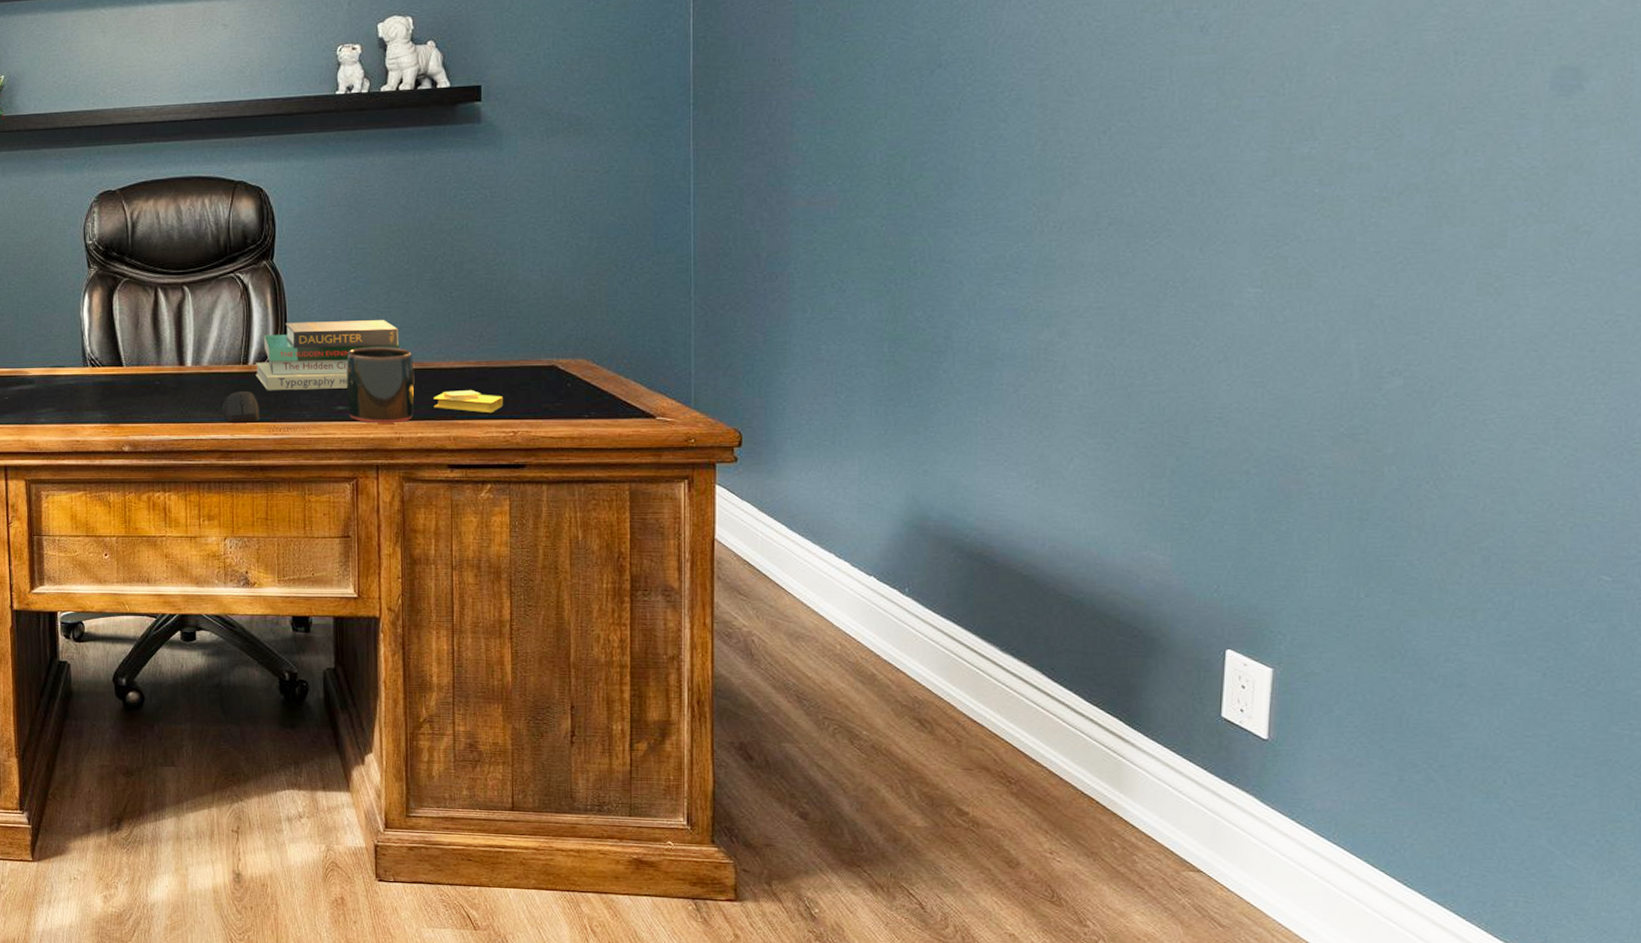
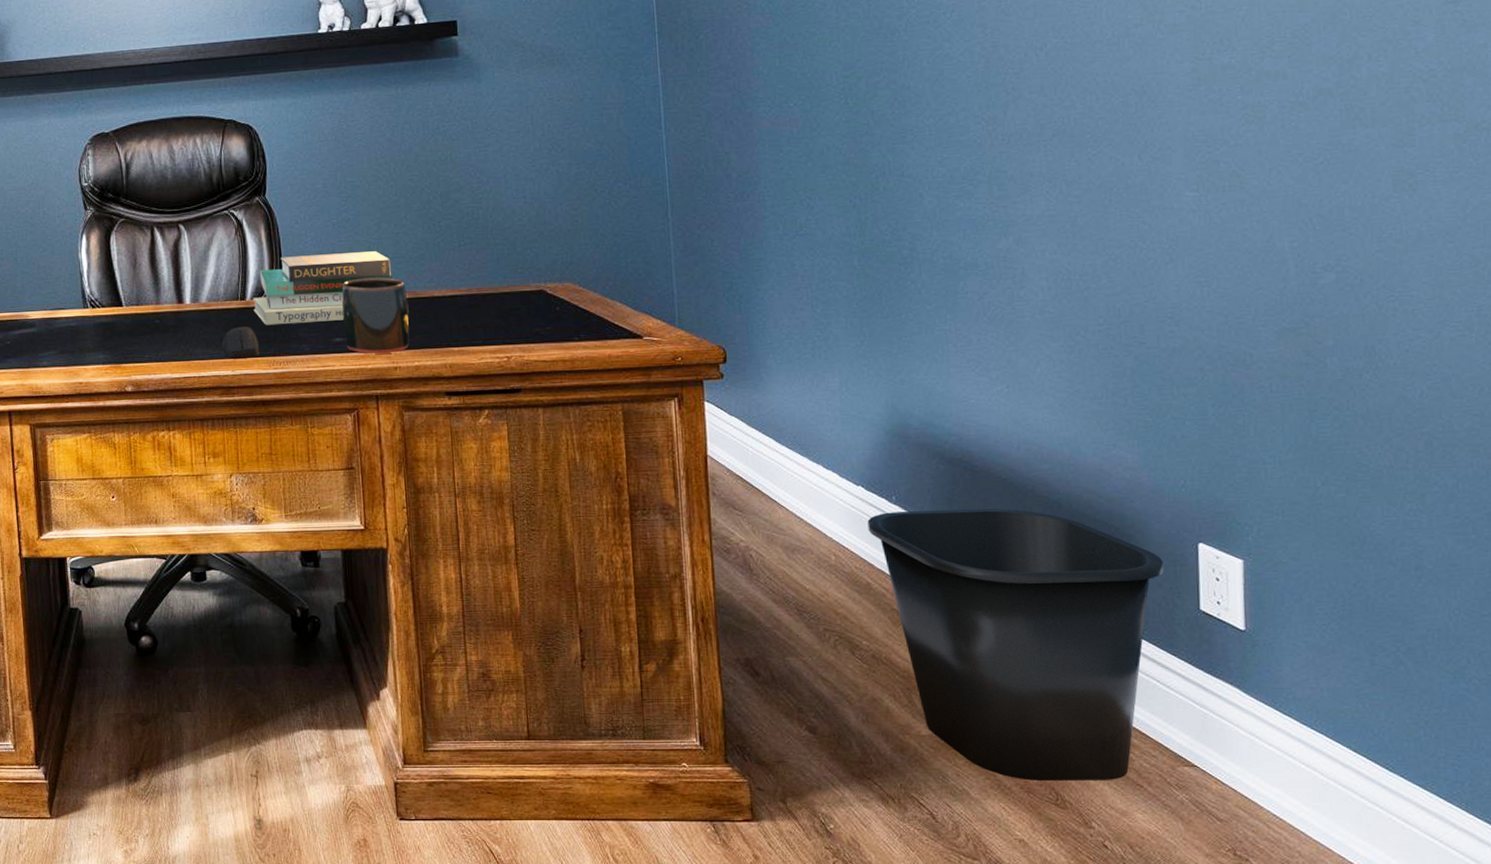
sticky notes: present [433,390,504,414] -> none [428,317,496,340]
waste bin: none [877,604,1187,881] -> present [867,508,1164,781]

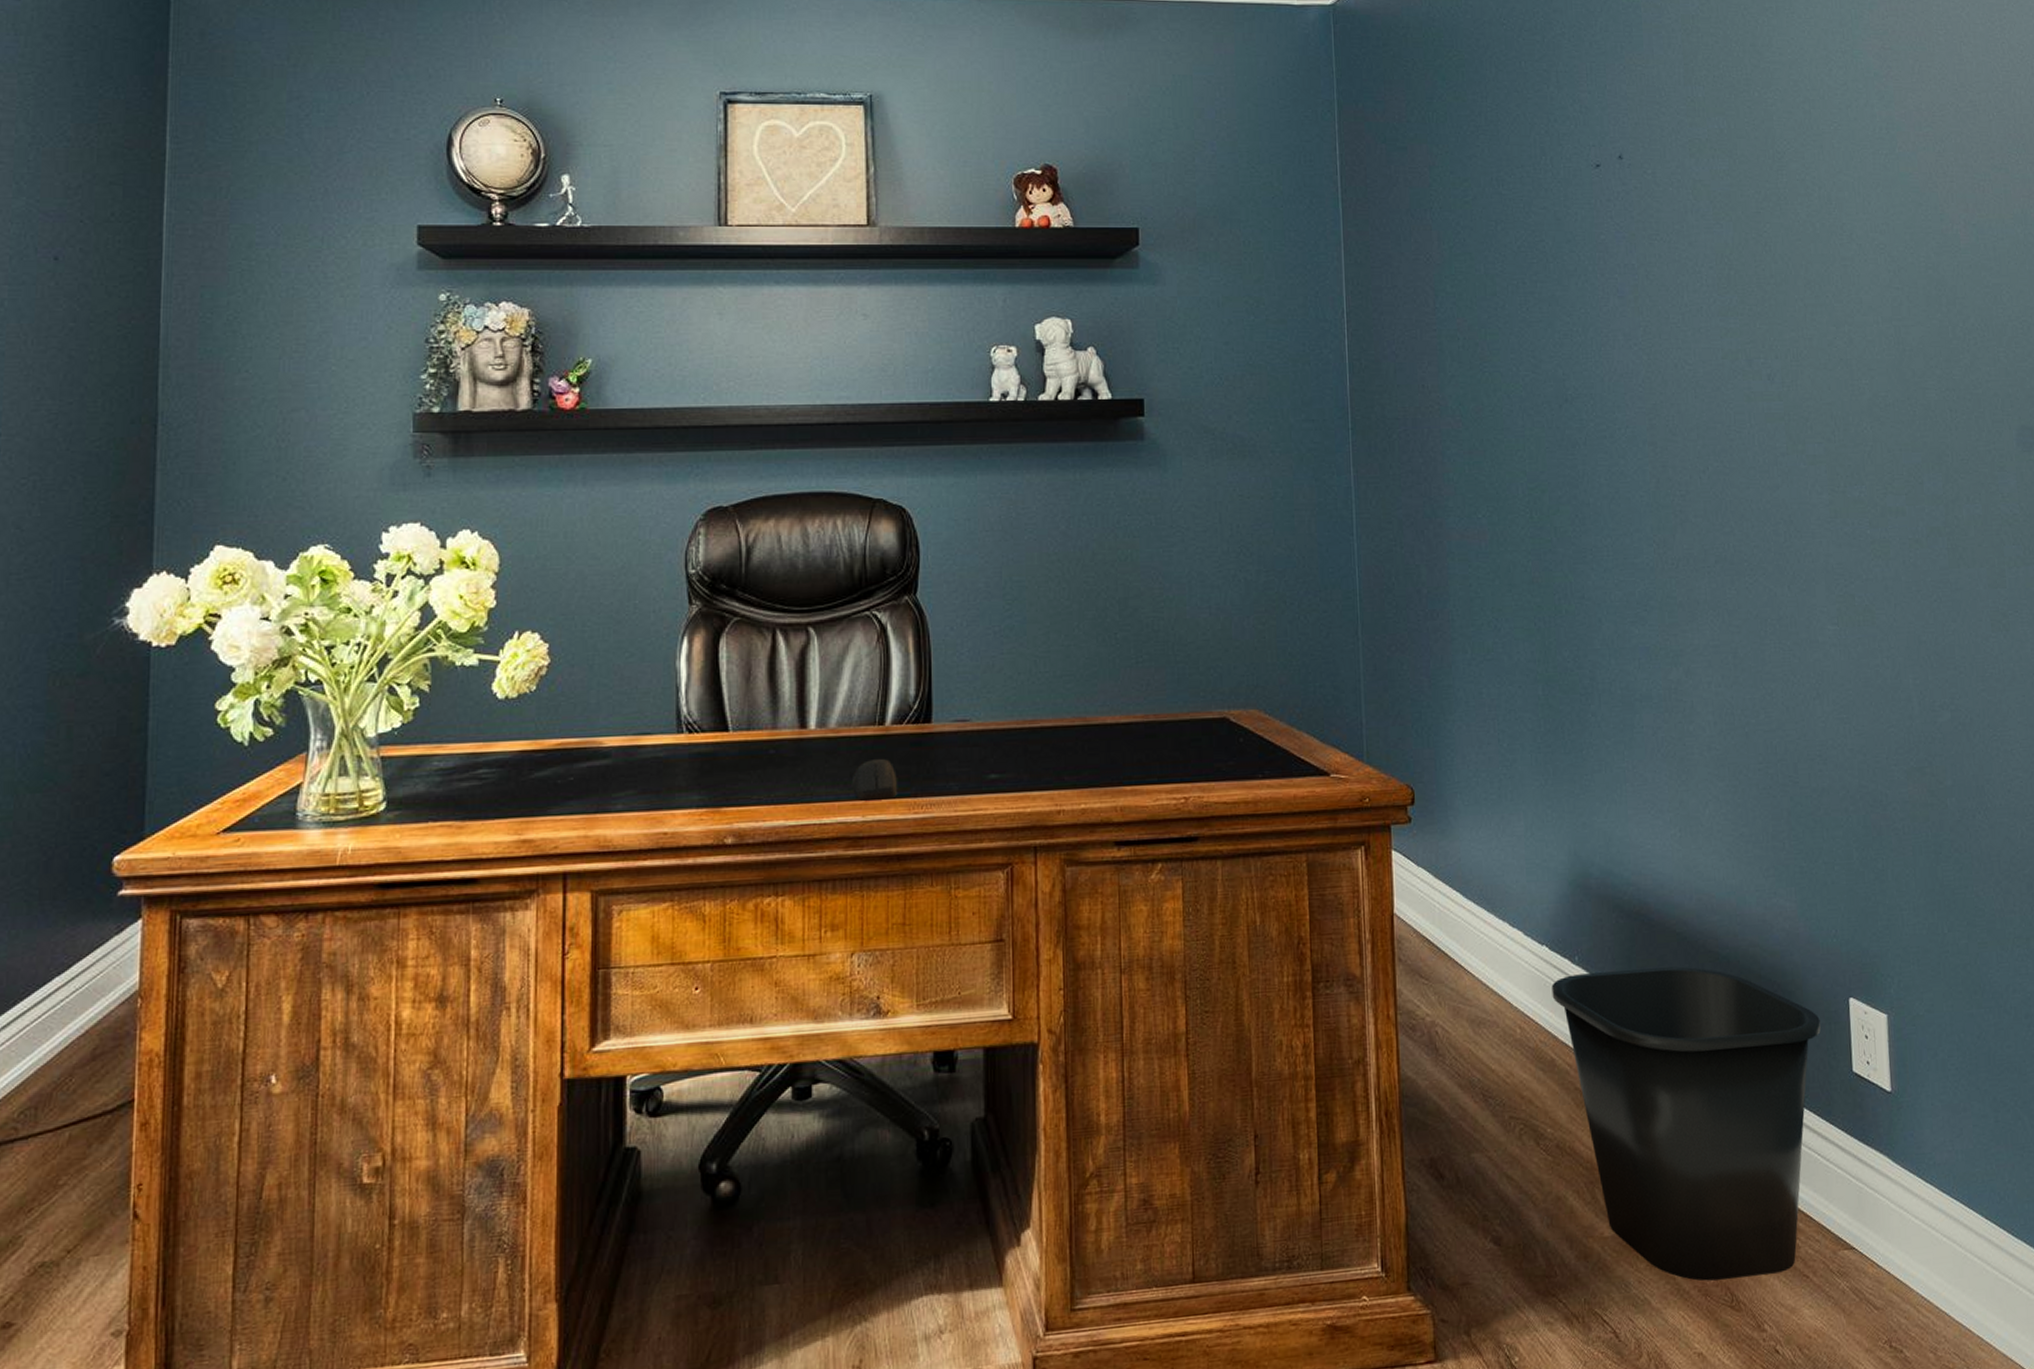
books: present [252,251,393,326] -> none [893,667,1060,758]
mug: present [341,278,410,354] -> none [999,699,1077,795]

